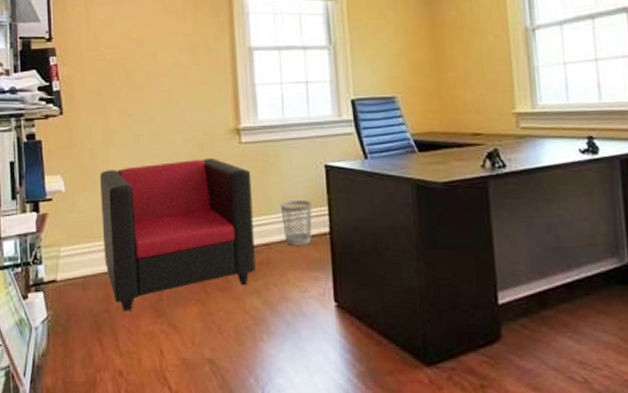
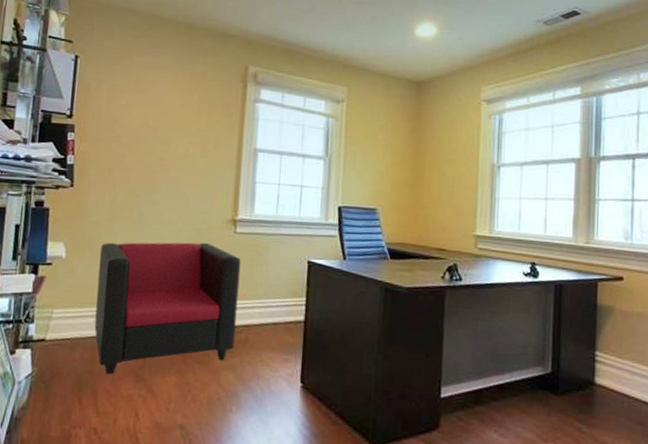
wastebasket: present [280,199,312,246] -> none [263,289,292,330]

